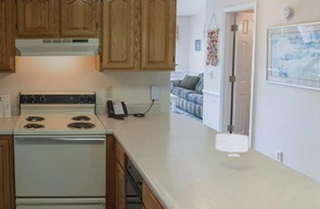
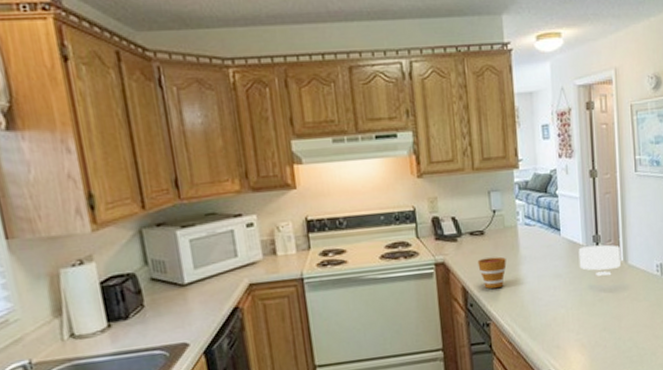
cup: none [137,134,159,157] -> present [477,256,507,289]

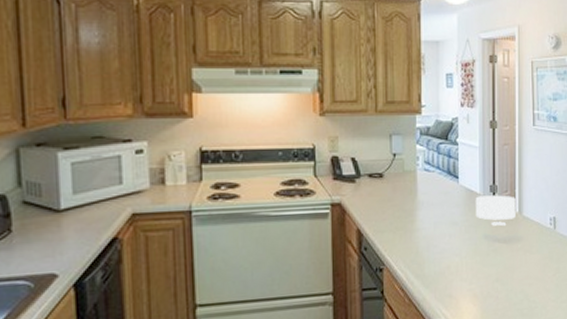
cup: present [477,256,507,289] -> none [374,200,404,232]

